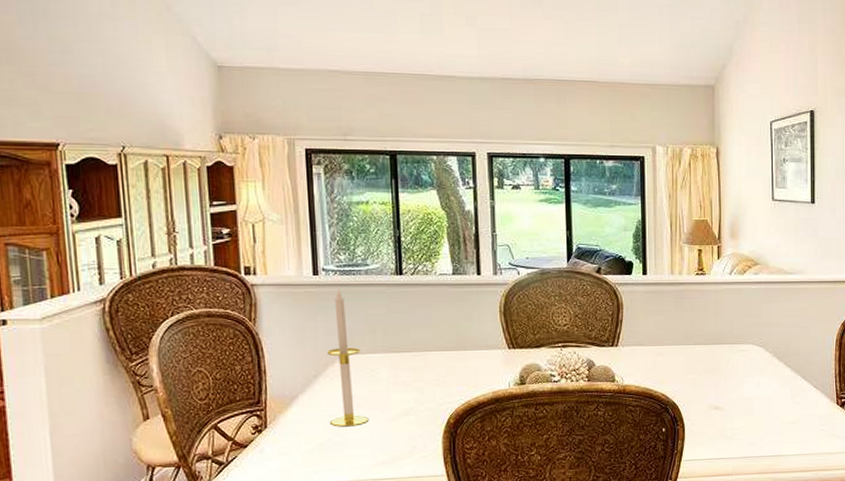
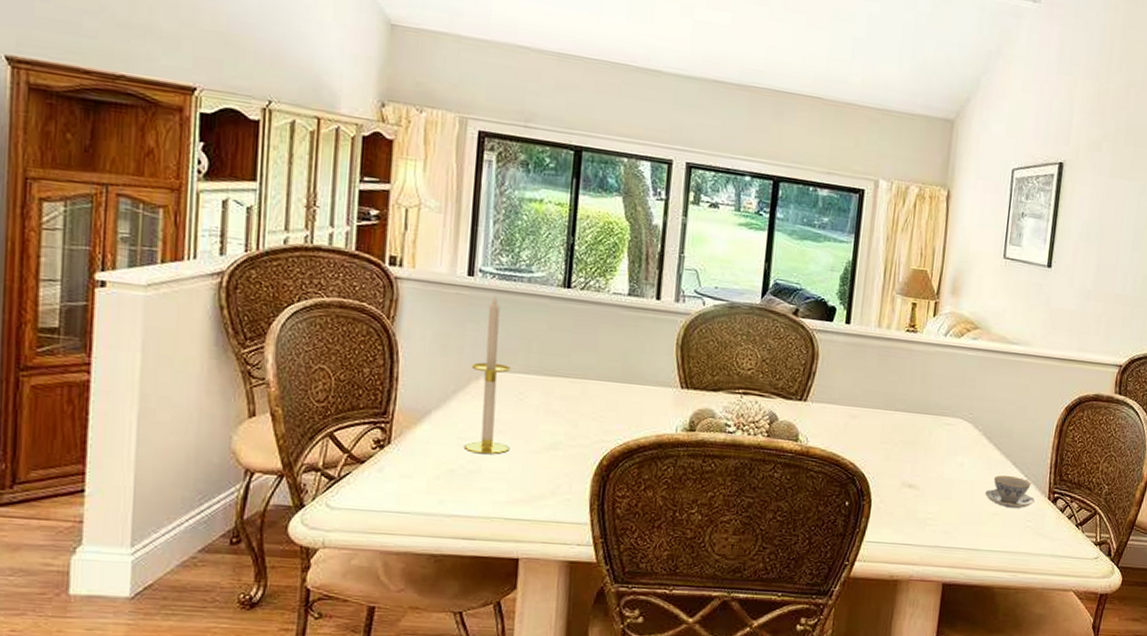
teacup: none [781,389,825,416] -> present [985,475,1035,509]

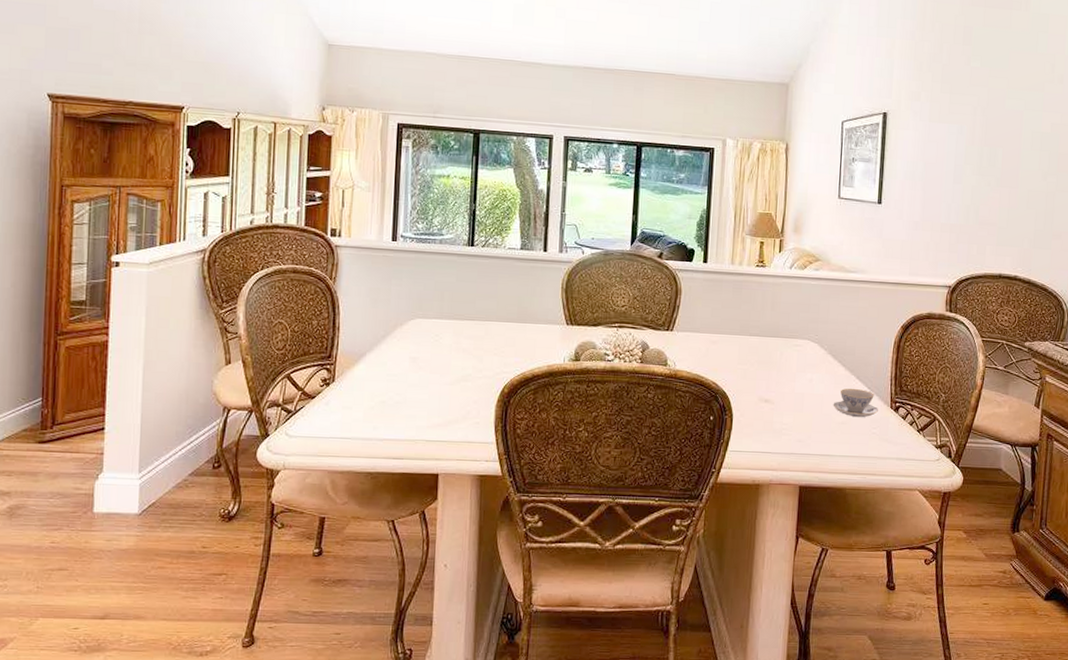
candle: present [465,295,510,455] -> none [393,256,429,388]

